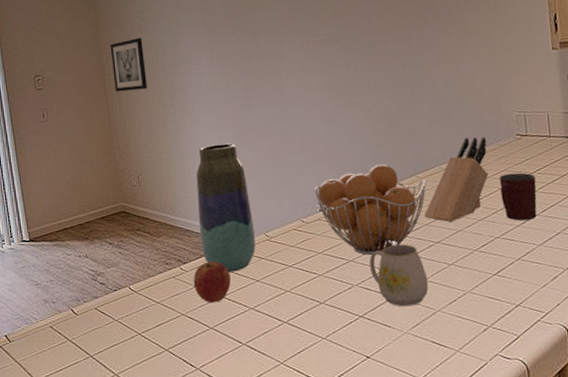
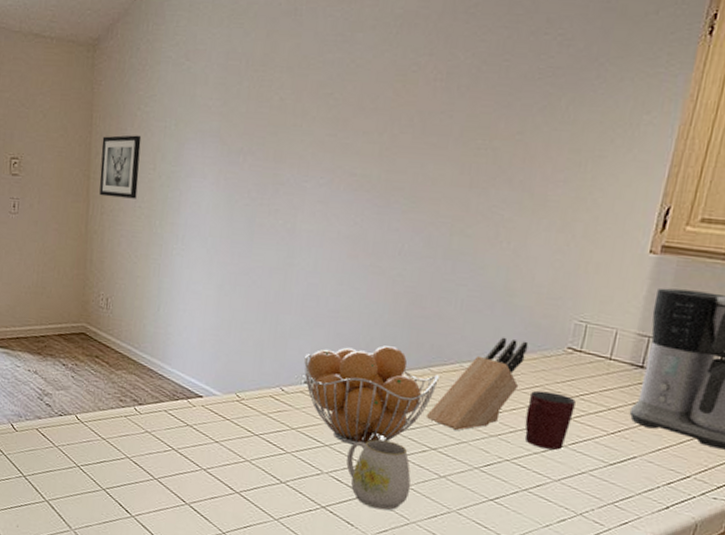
apple: present [194,261,231,303] -> none [146,408,188,454]
vase: present [196,143,256,272] -> none [161,280,229,427]

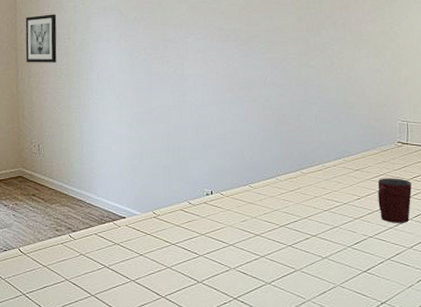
fruit basket: present [304,345,439,445] -> none [204,157,309,241]
mug: present [346,439,411,511] -> none [248,234,301,294]
knife block: present [426,337,529,430] -> none [304,140,370,217]

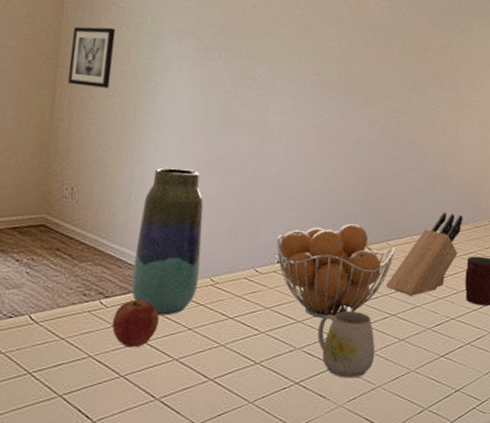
apple: none [81,232,116,272] -> present [112,299,159,348]
vase: none [91,122,144,244] -> present [131,167,204,316]
fruit basket: none [204,157,309,241] -> present [277,224,395,318]
mug: none [248,234,301,294] -> present [317,311,375,379]
knife block: none [304,140,370,217] -> present [385,212,463,296]

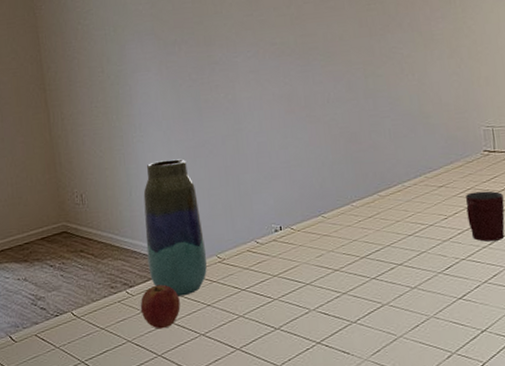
wall art: present [68,26,116,89] -> none [51,45,91,104]
fruit basket: present [277,224,395,318] -> none [270,182,388,278]
mug: present [317,311,375,379] -> none [327,266,390,333]
knife block: present [385,212,463,296] -> none [385,153,455,243]

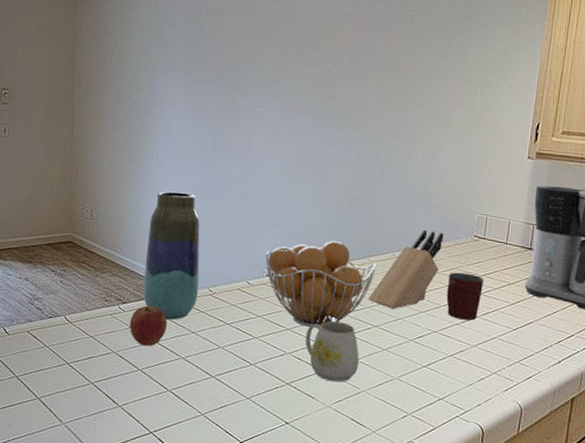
fruit basket: none [270,182,388,278] -> present [265,241,376,327]
mug: none [327,266,390,333] -> present [305,321,359,383]
knife block: none [385,153,455,243] -> present [368,229,444,309]

